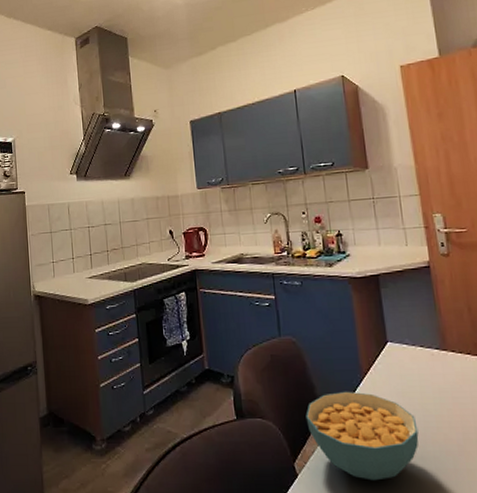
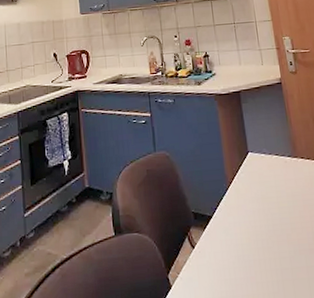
cereal bowl: present [306,391,419,481] -> none [178,200,277,285]

